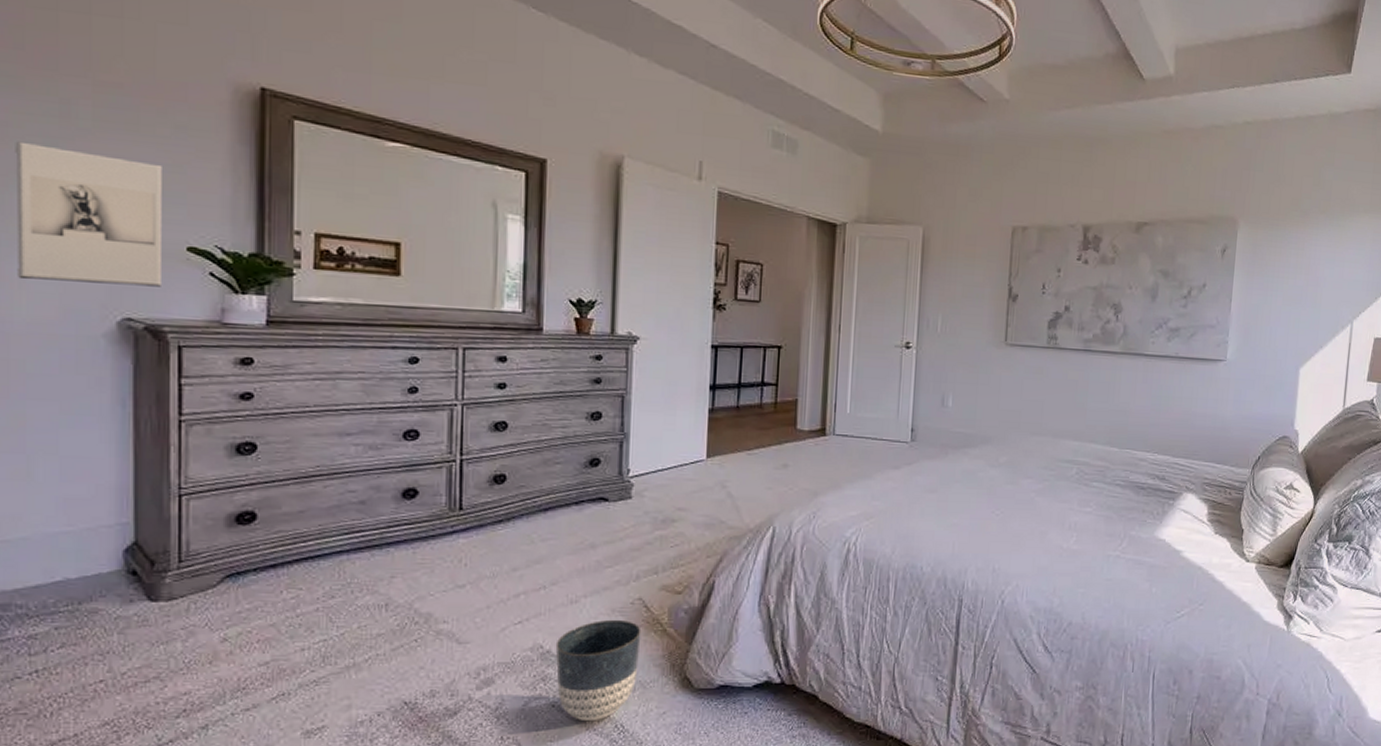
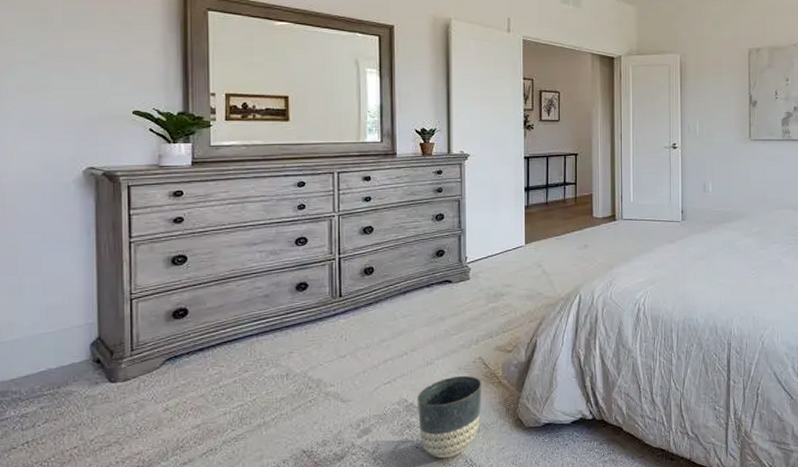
wall sculpture: present [15,141,163,287] -> none [8,42,116,144]

